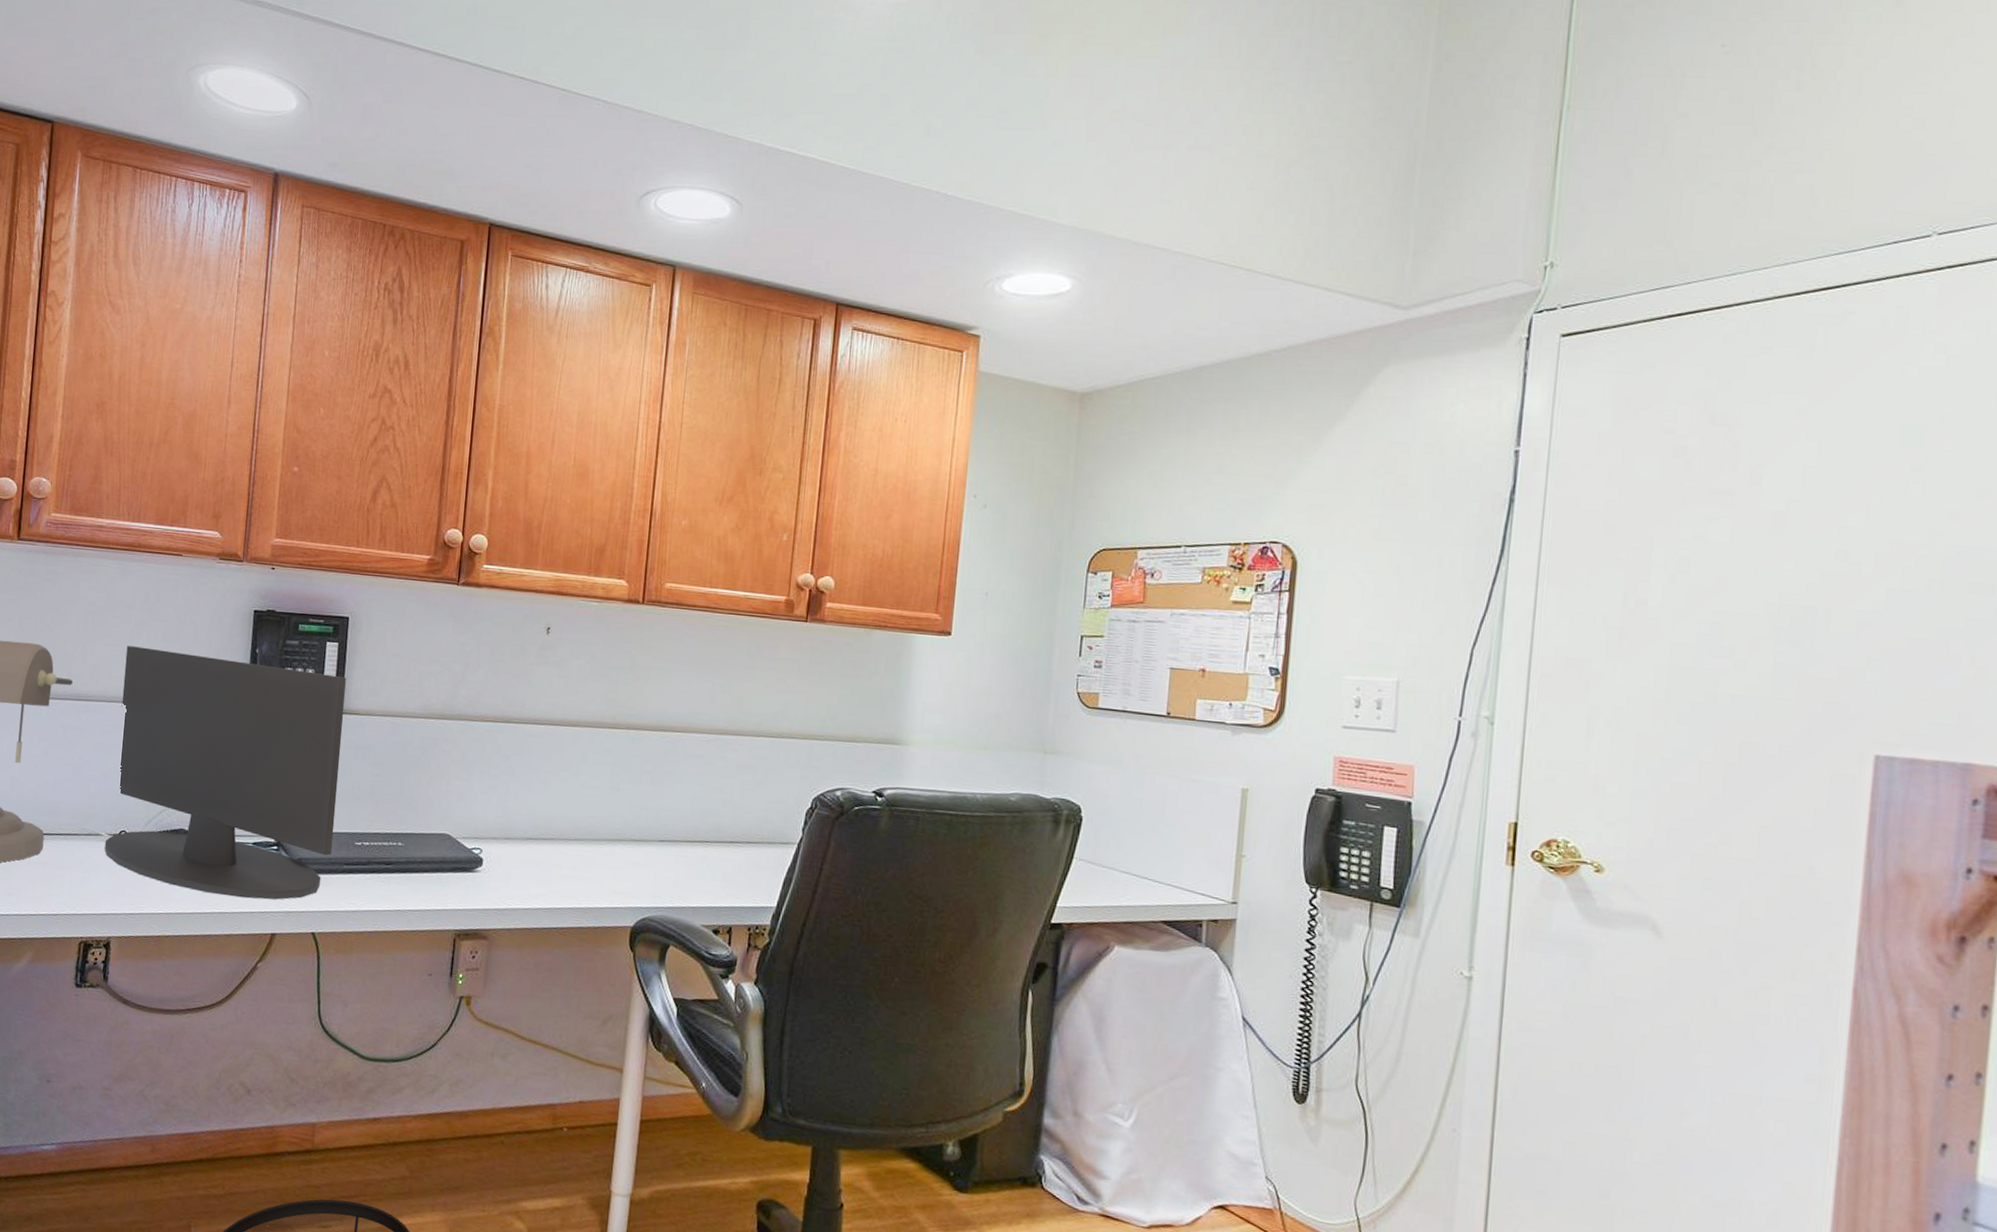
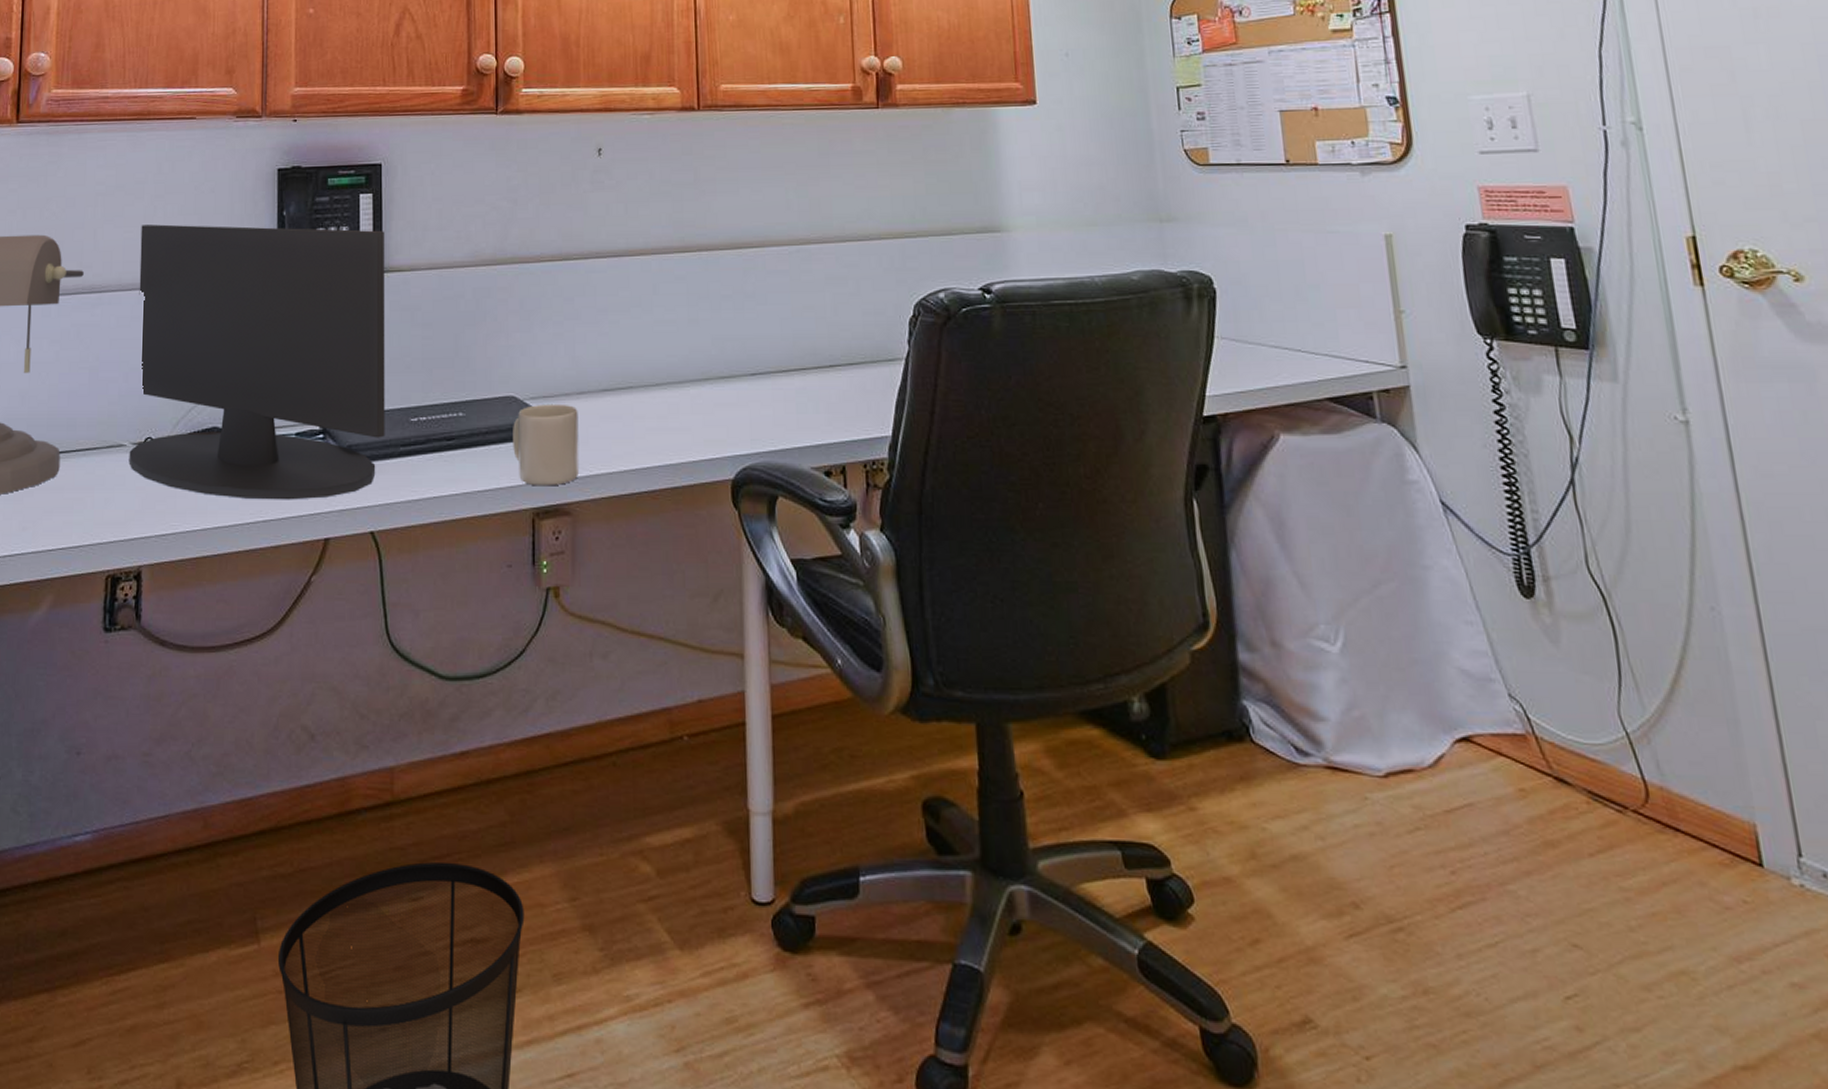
mug: none [443,844,504,914] -> present [513,403,580,486]

